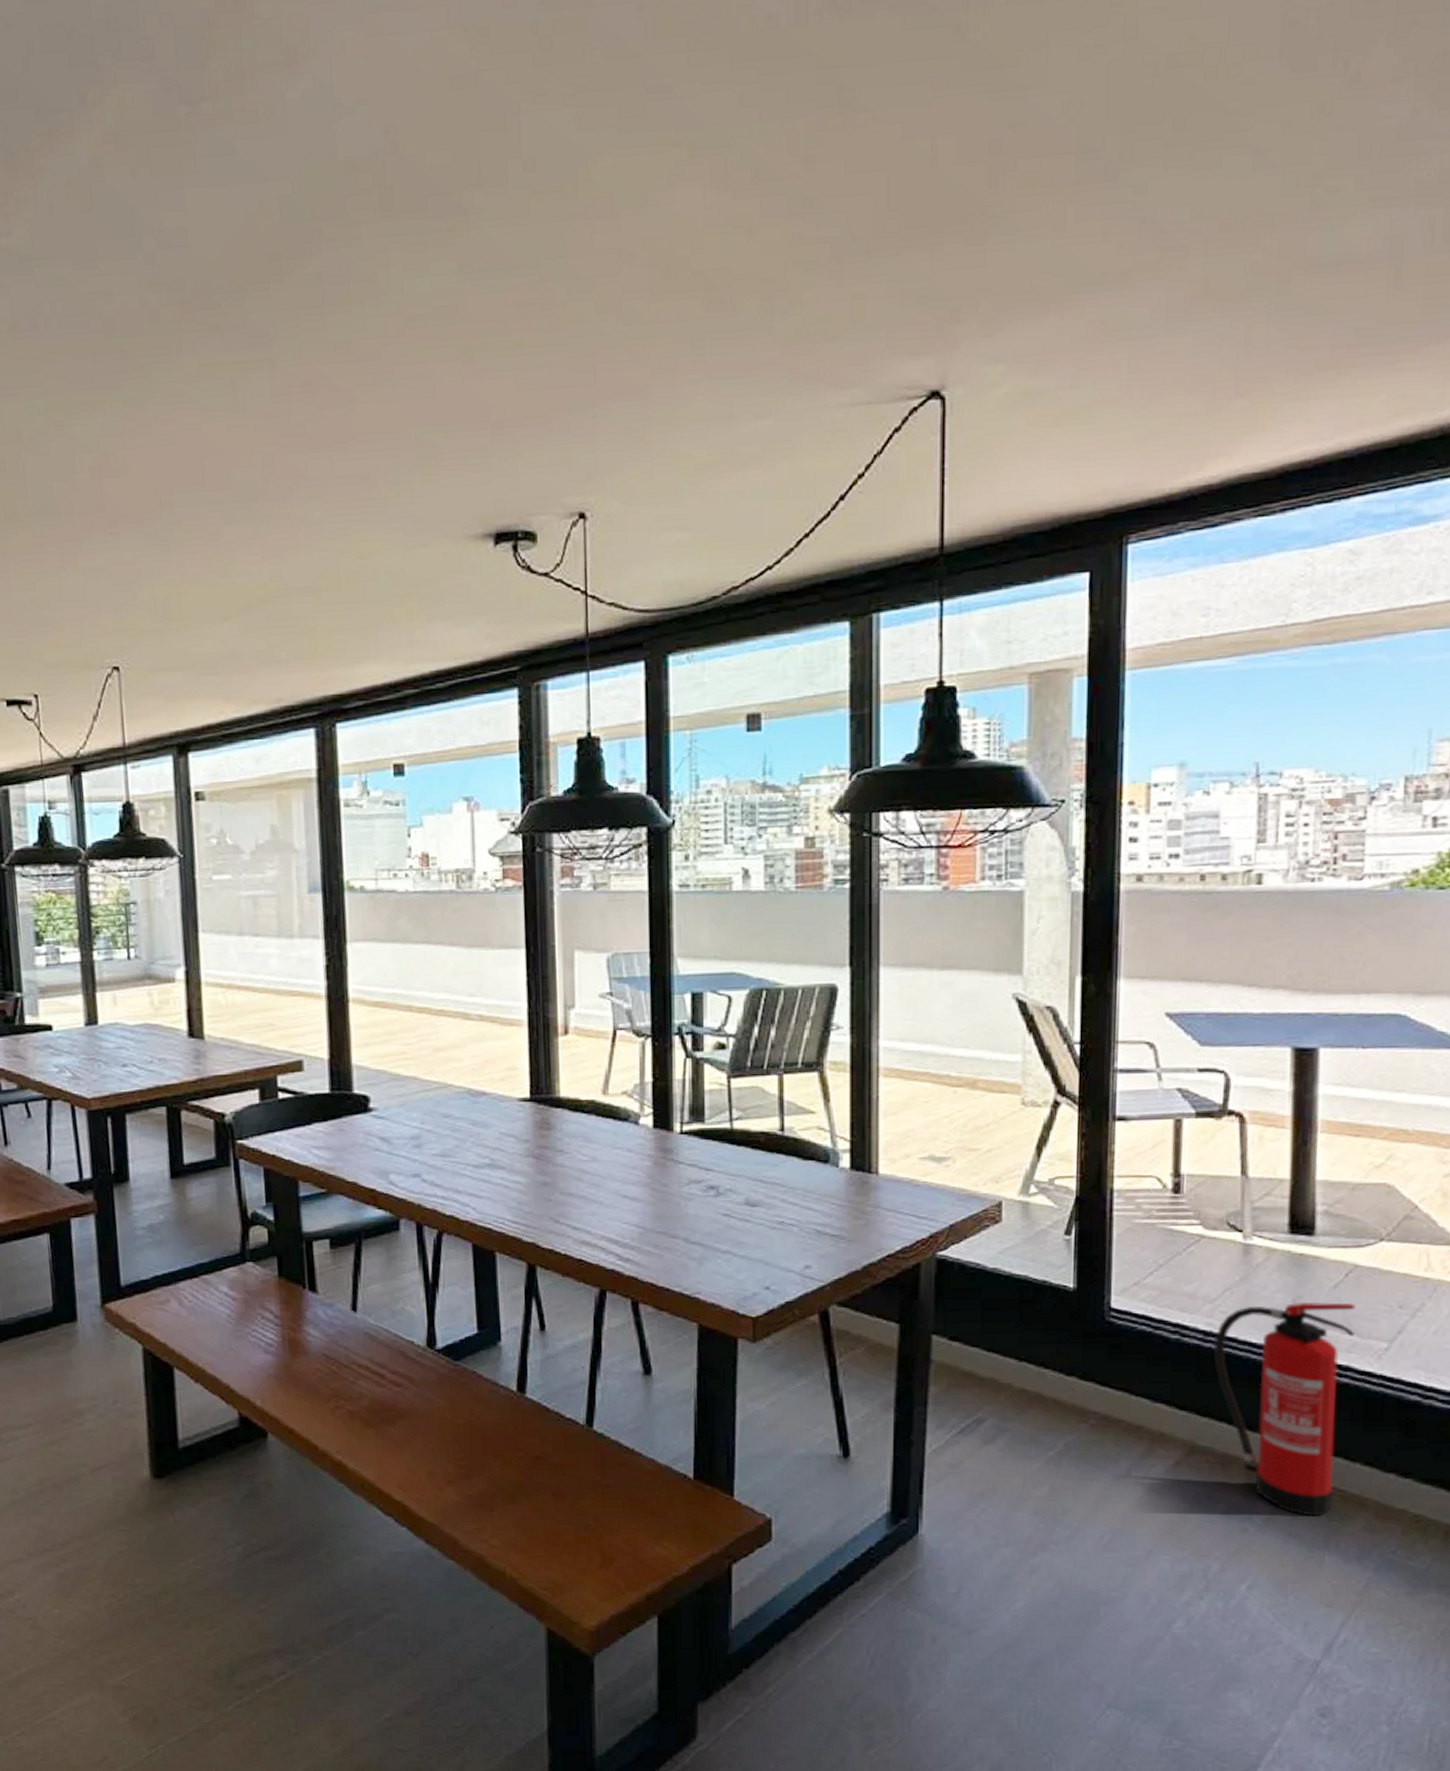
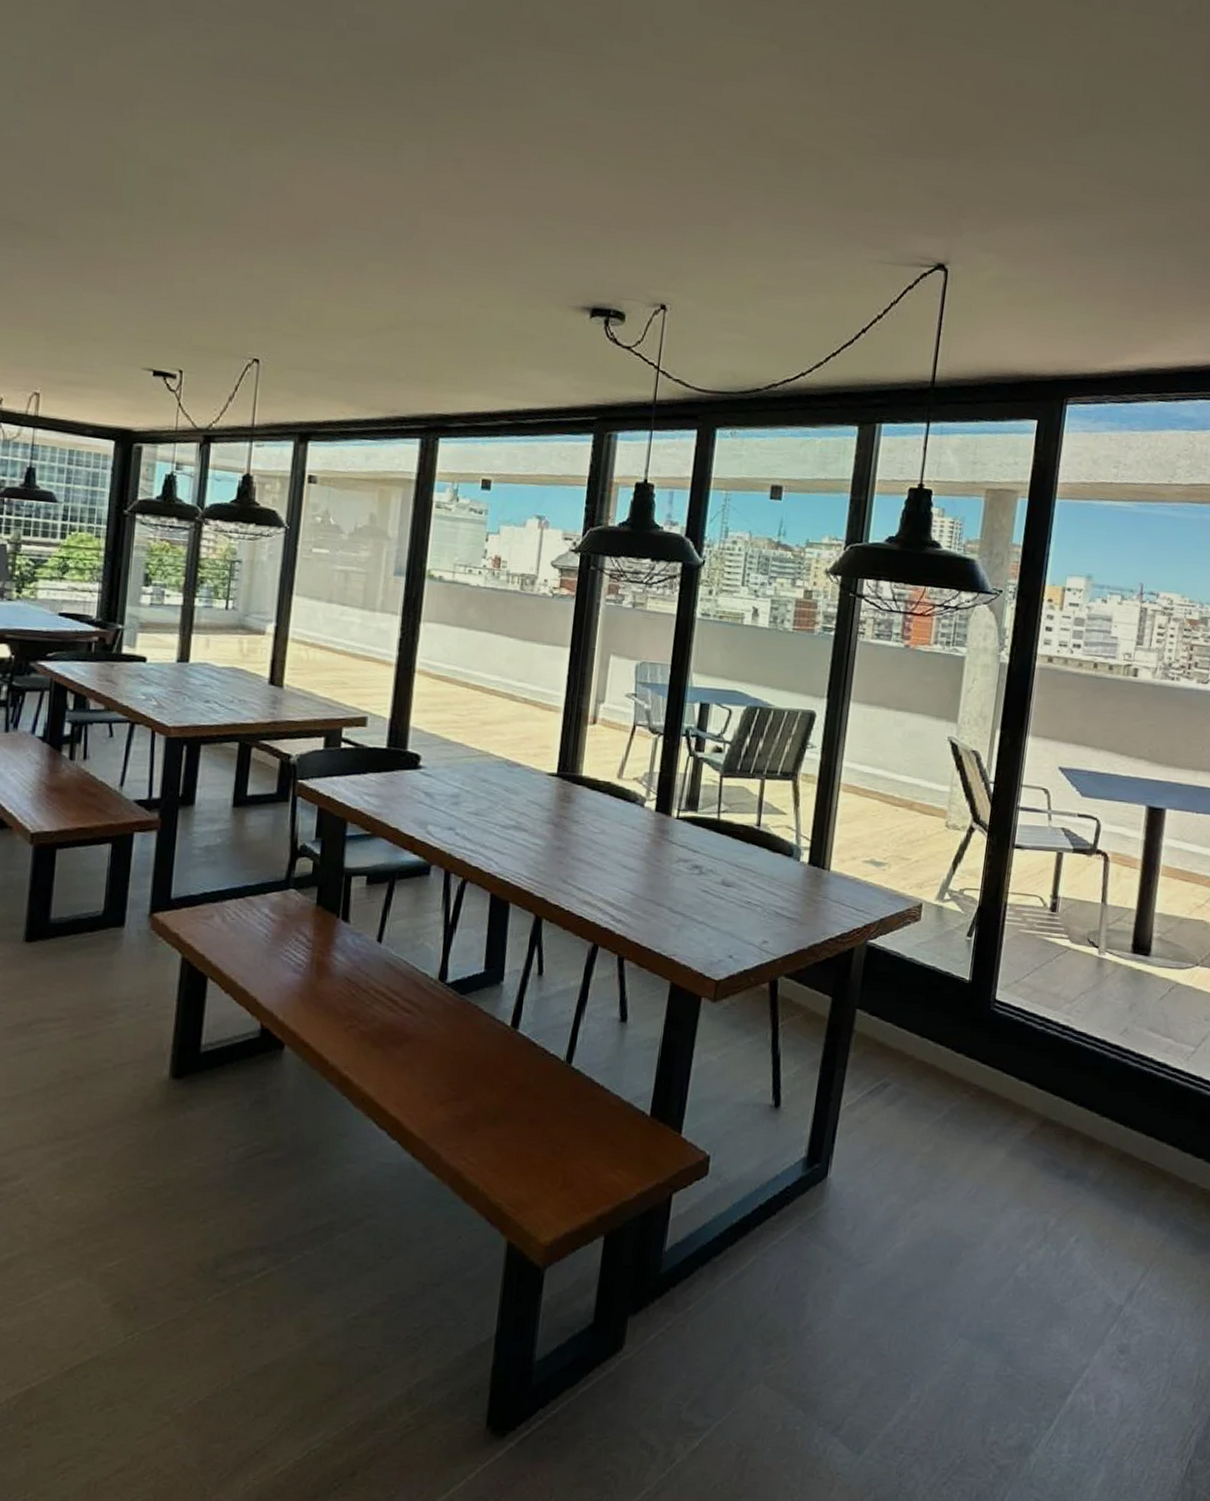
fire extinguisher: present [1212,1302,1356,1516] -> none [1067,1009,1175,1185]

